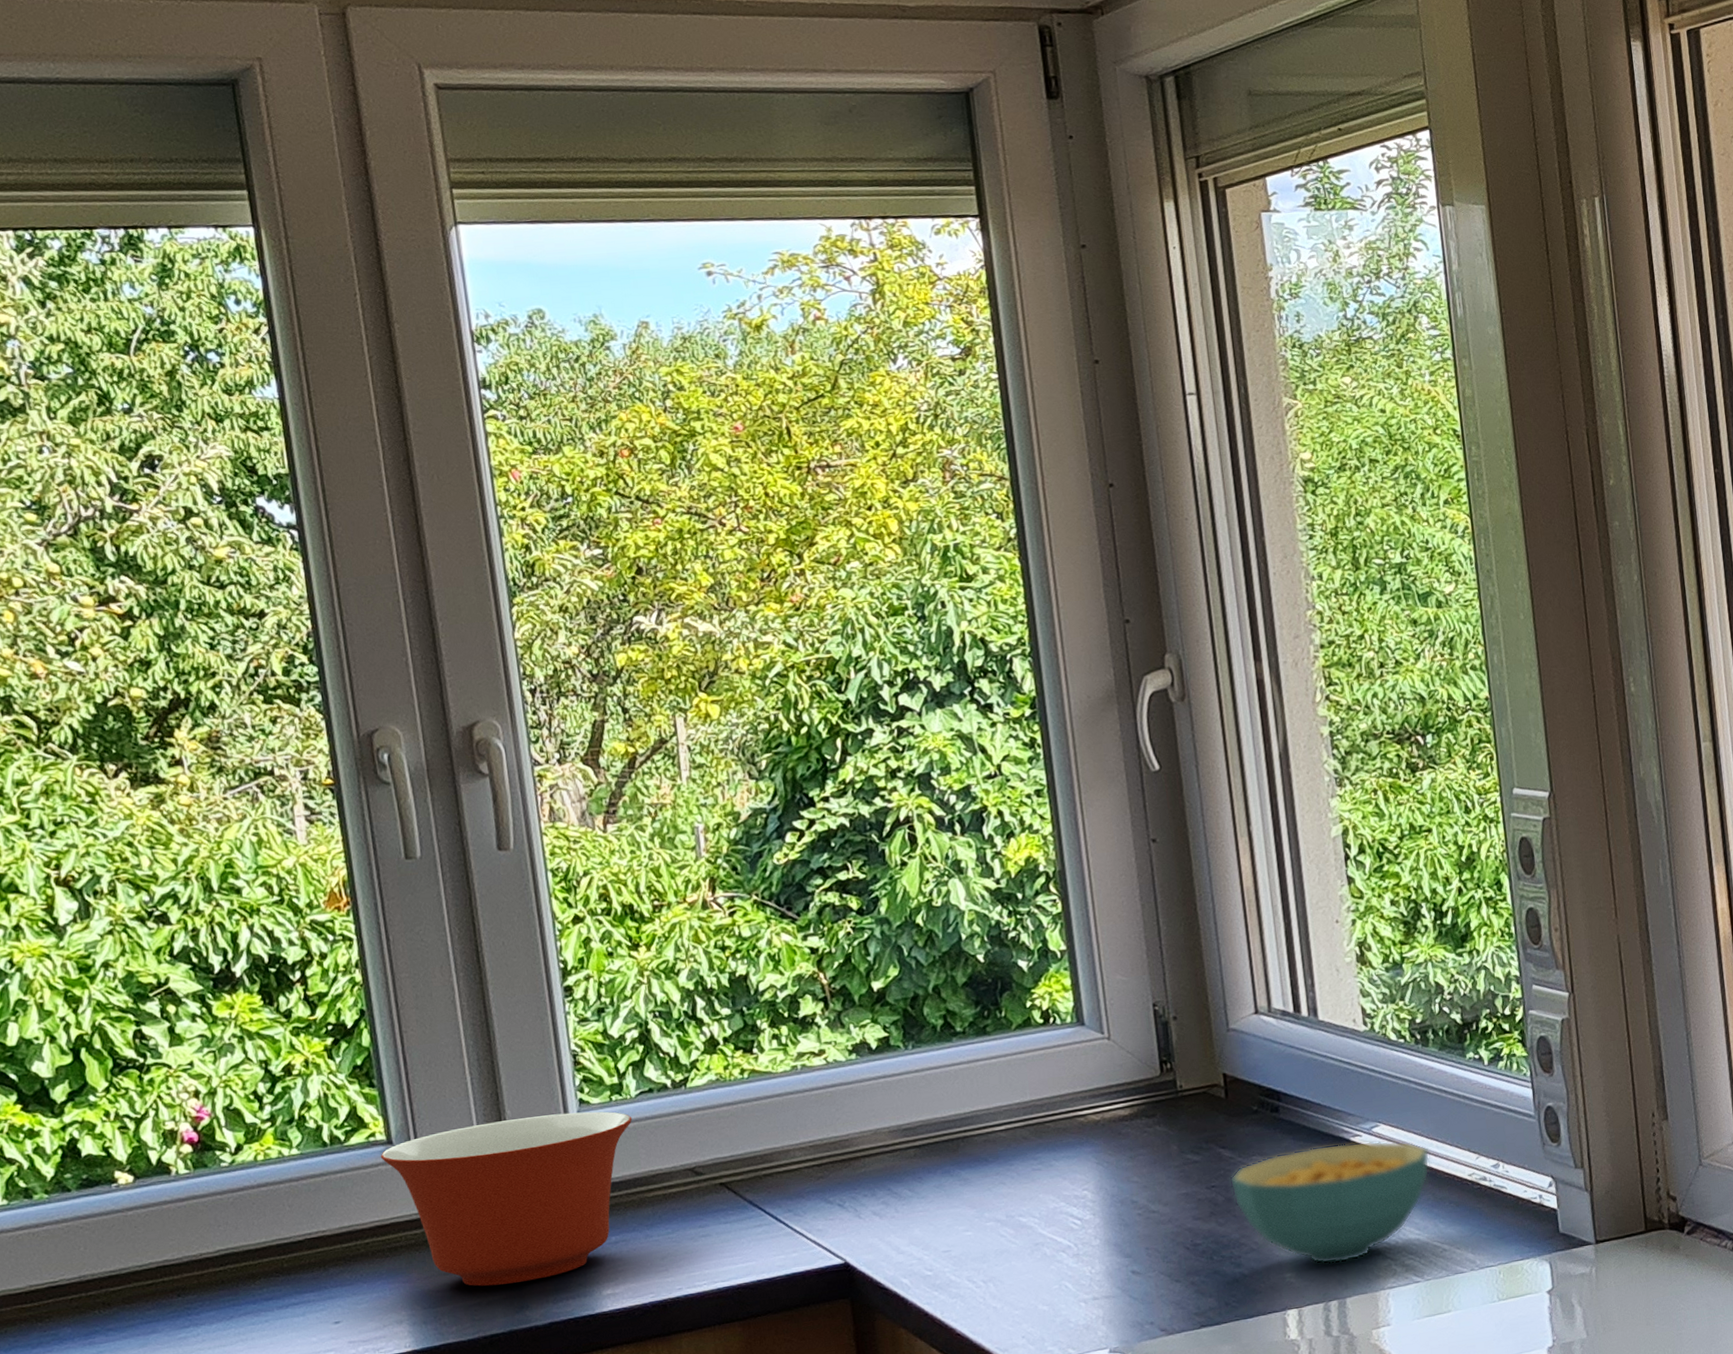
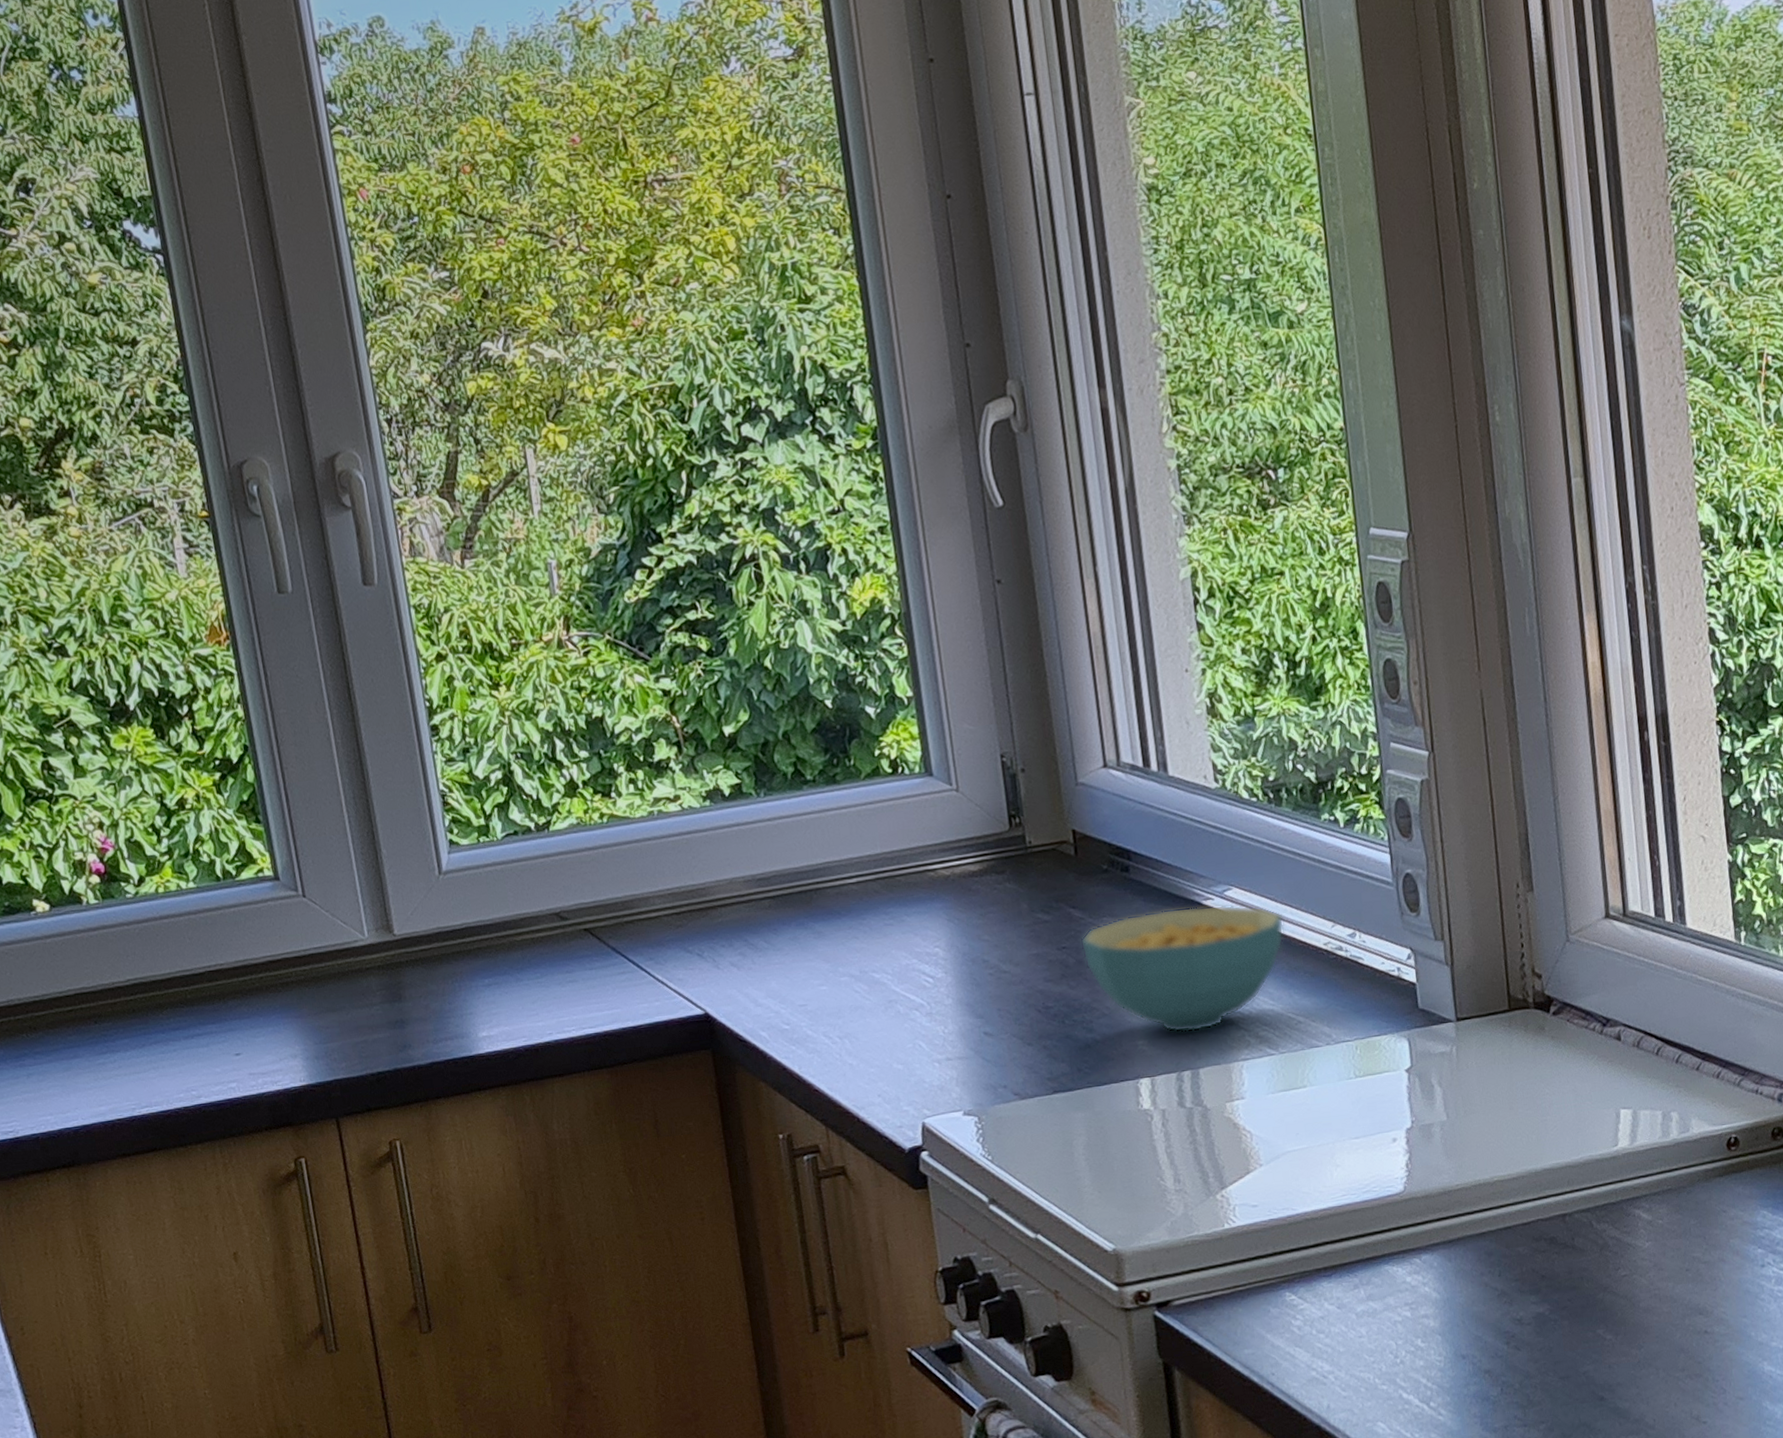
mixing bowl: present [380,1111,633,1287] -> none [268,853,500,1025]

